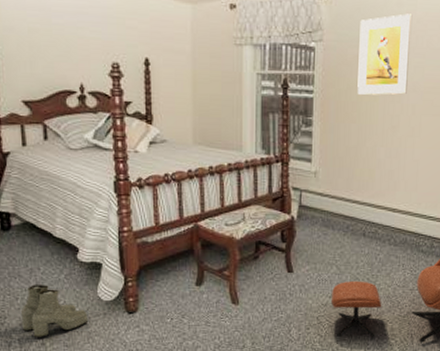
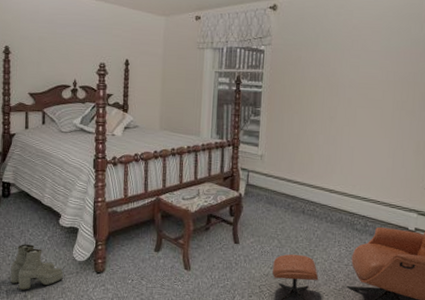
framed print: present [357,14,413,96] -> none [300,22,349,90]

